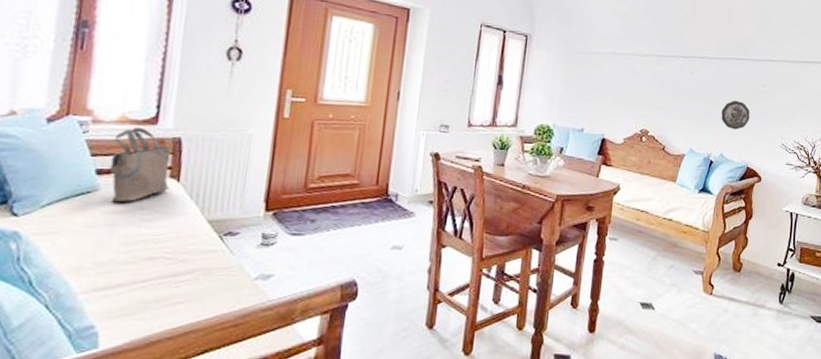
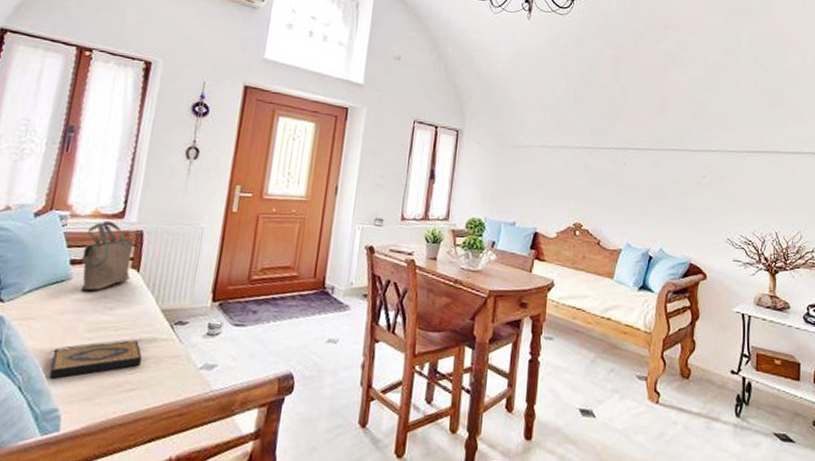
hardback book: none [82,253,188,295] -> present [49,340,142,379]
decorative plate: present [721,100,750,130] -> none [659,192,690,224]

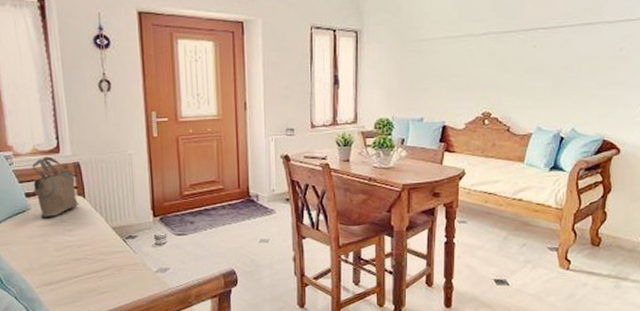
hardback book: present [49,340,142,379] -> none [33,254,106,289]

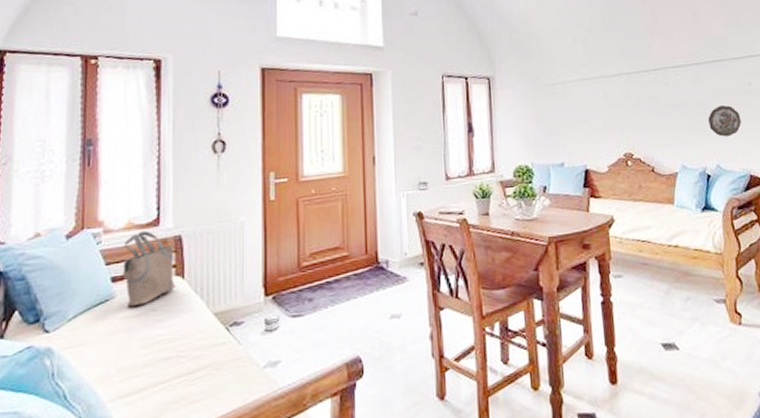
decorative plate: none [571,69,605,102] -> present [708,105,742,137]

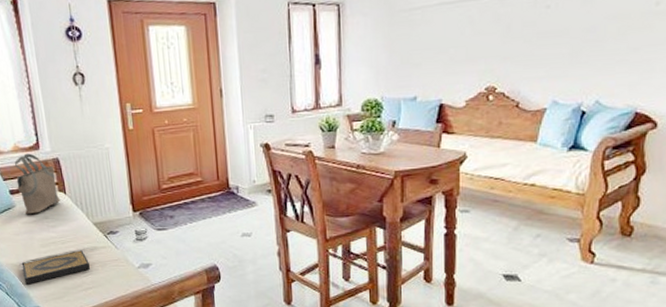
hardback book: none [109,349,201,403] -> present [21,250,90,285]
decorative plate: present [708,105,742,137] -> none [594,30,637,69]

